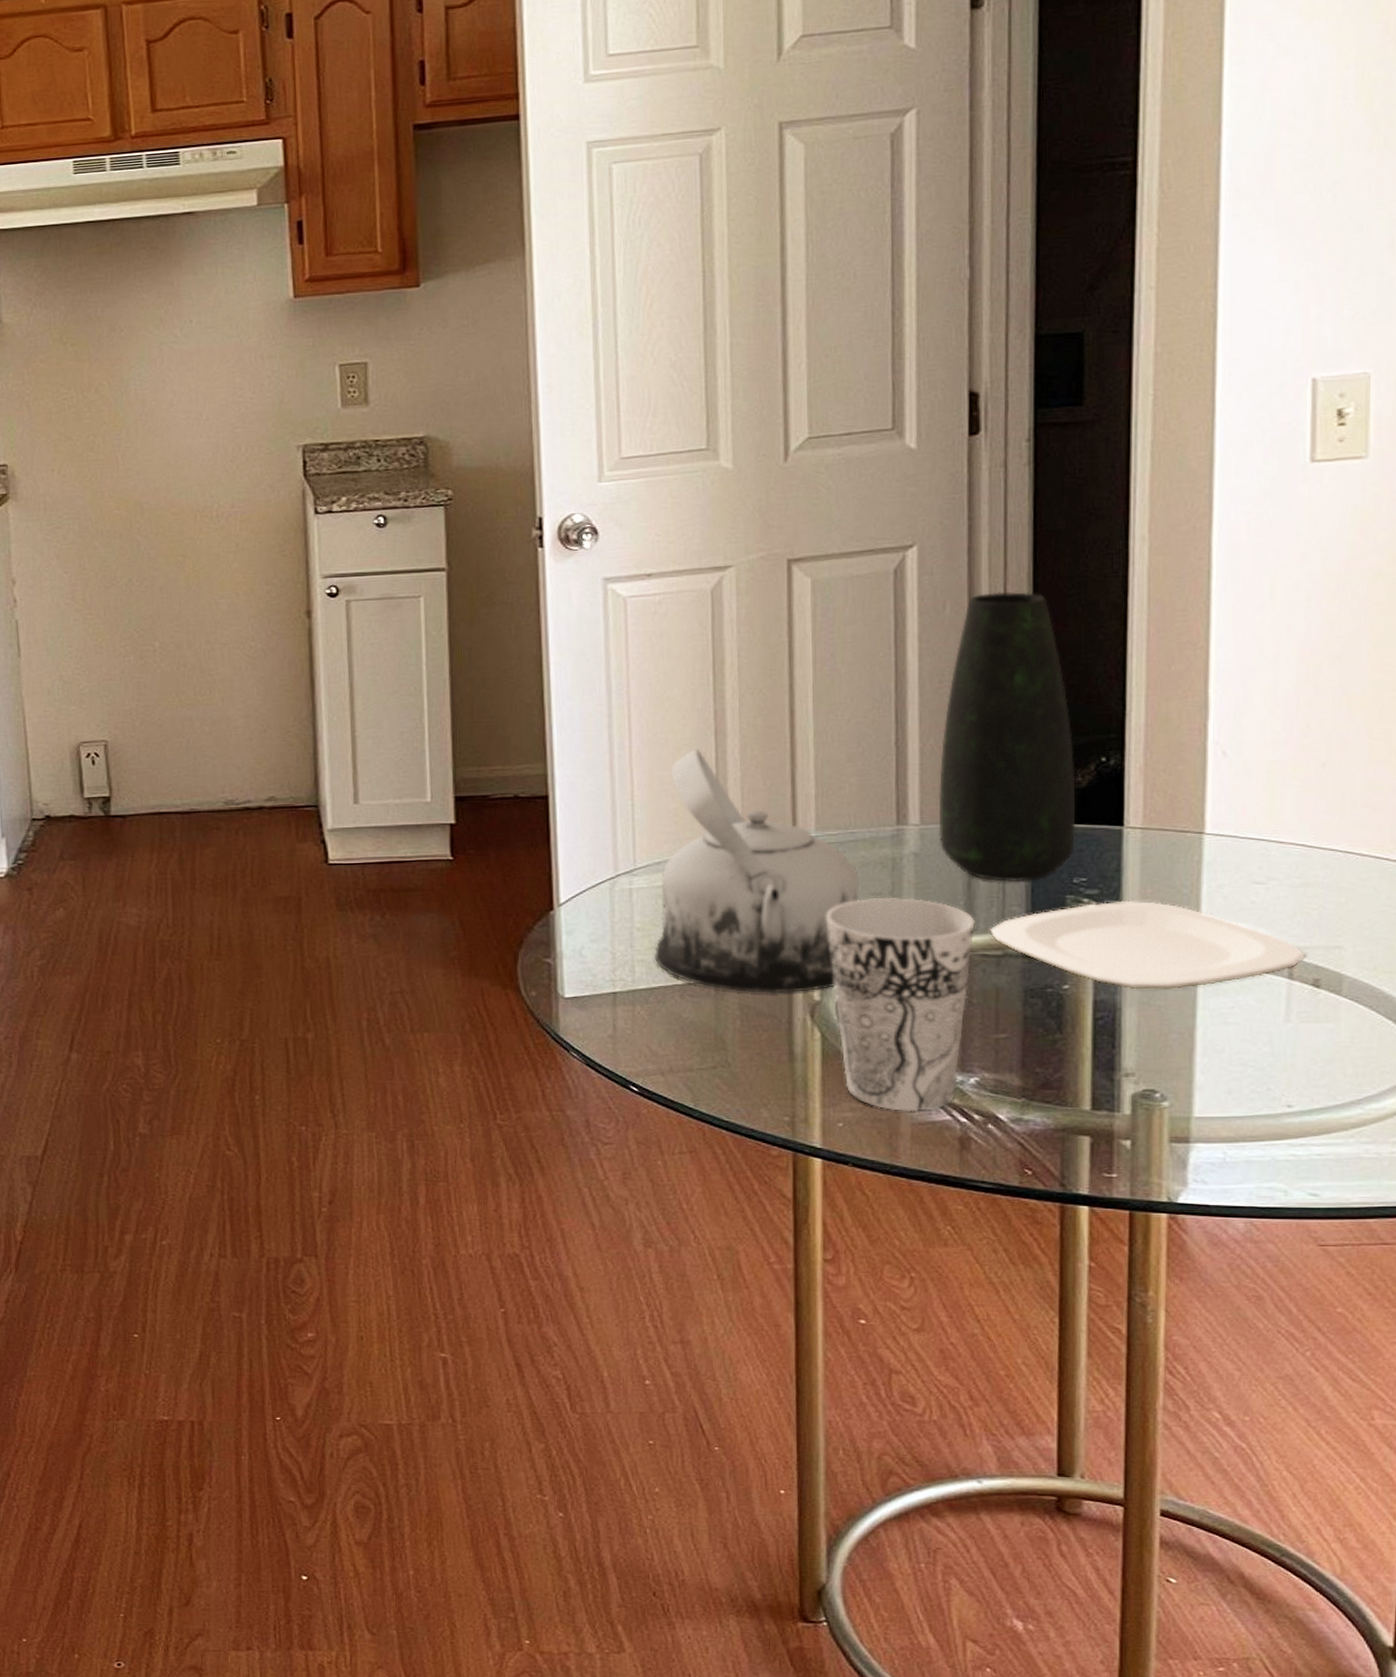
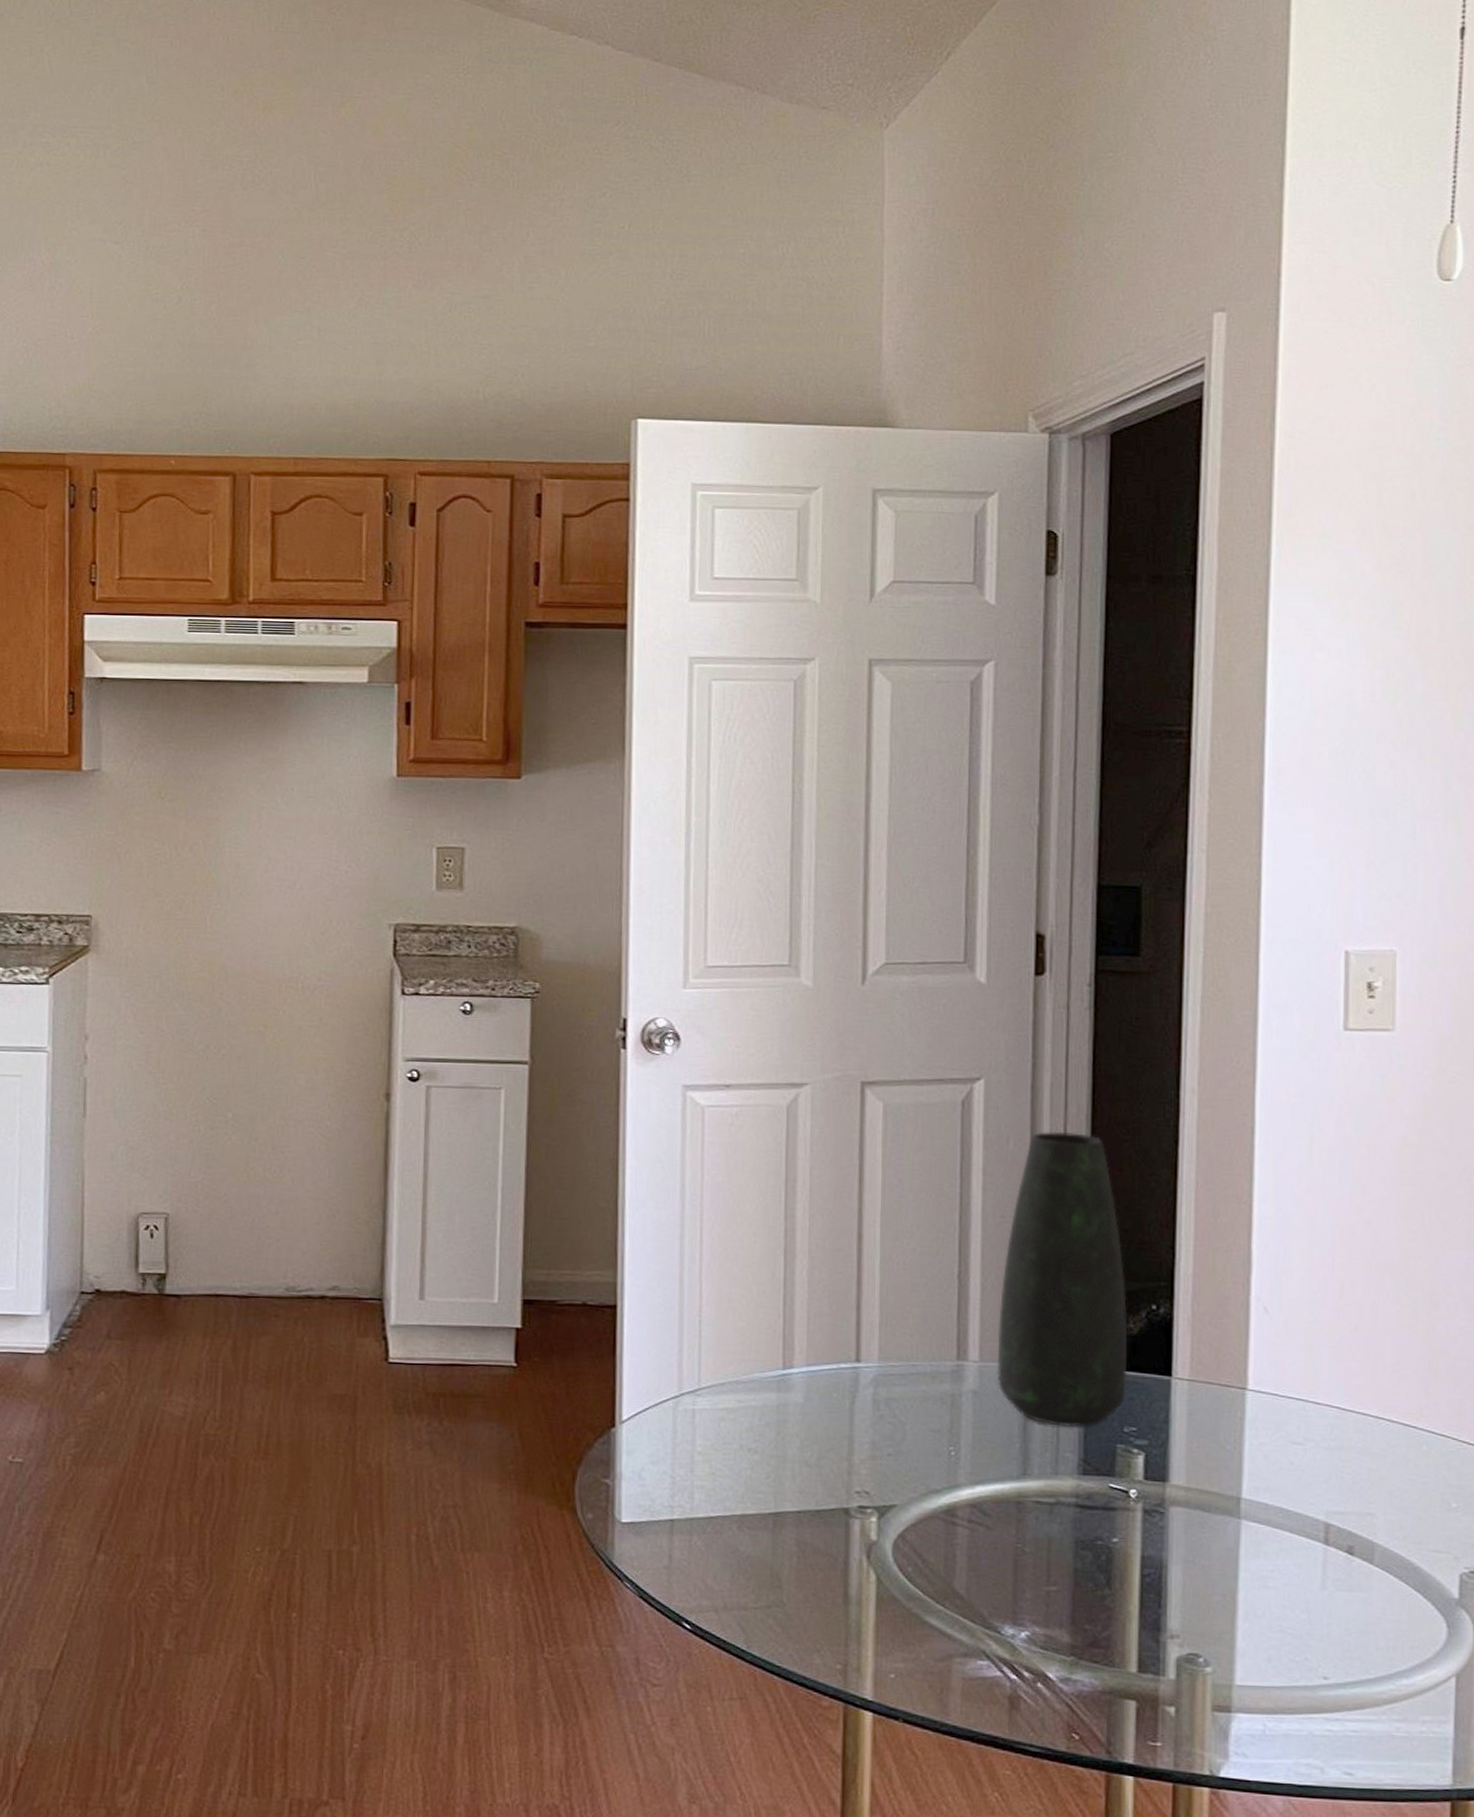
teapot: present [654,748,860,994] -> none [713,1266,920,1531]
cup: present [826,897,975,1112] -> none [886,1434,1029,1666]
plate: present [990,901,1306,990] -> none [1043,1454,1341,1549]

